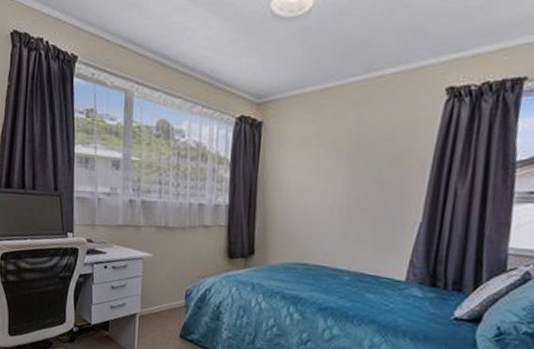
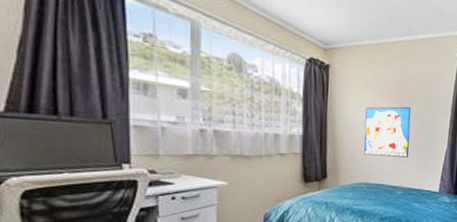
wall art: none [301,166,369,233] -> present [364,106,412,158]

